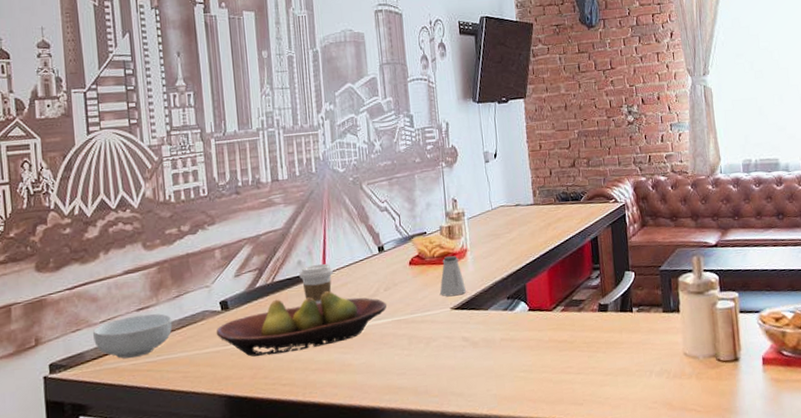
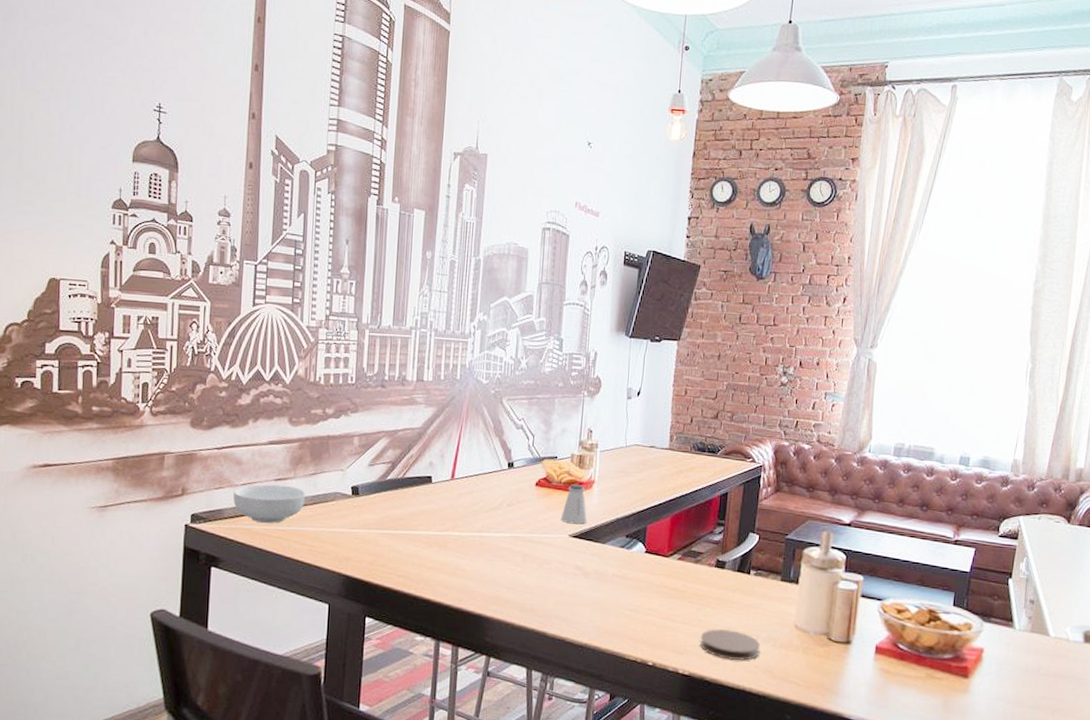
fruit bowl: present [216,291,387,357] -> none [344,494,508,547]
coffee cup: present [299,263,333,304] -> none [429,468,462,506]
coaster: none [597,370,656,401] -> present [700,629,760,661]

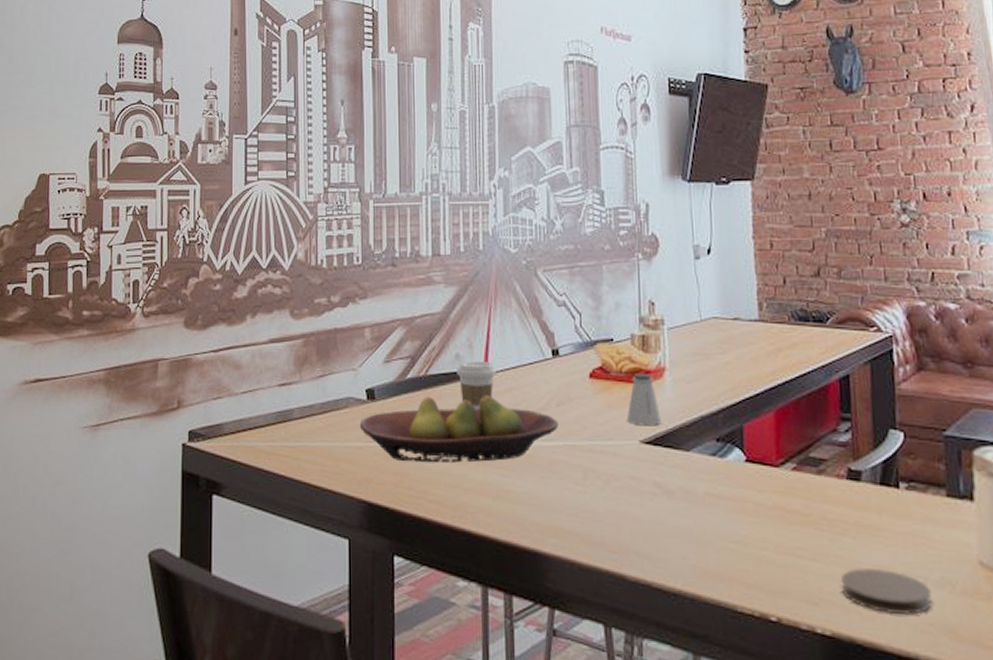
cereal bowl: present [233,484,306,523] -> none [234,391,314,438]
fruit bowl: none [344,494,508,547] -> present [359,396,559,463]
coffee cup: none [429,468,462,506] -> present [456,360,496,409]

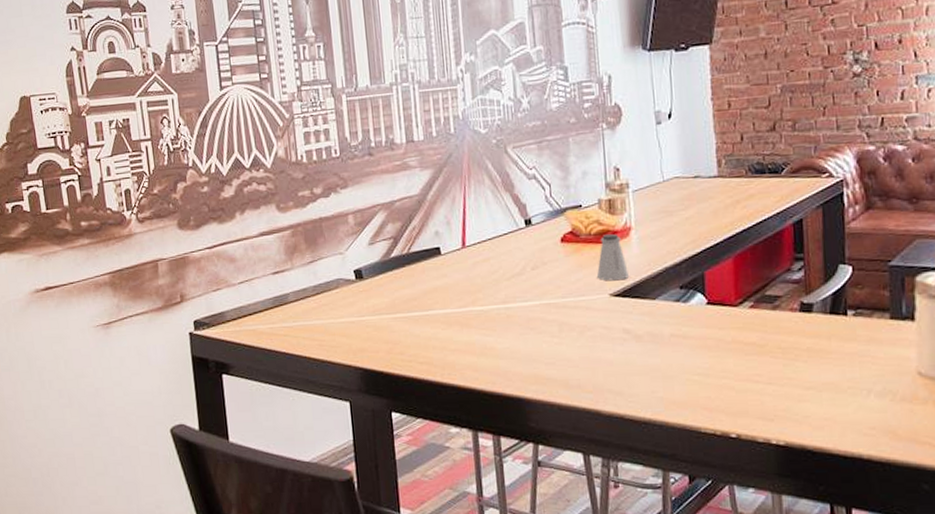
fruit bowl: present [359,396,559,463] -> none [350,266,535,331]
coffee cup: present [456,360,496,409] -> none [436,235,474,279]
coaster: present [841,568,932,616] -> none [793,385,875,423]

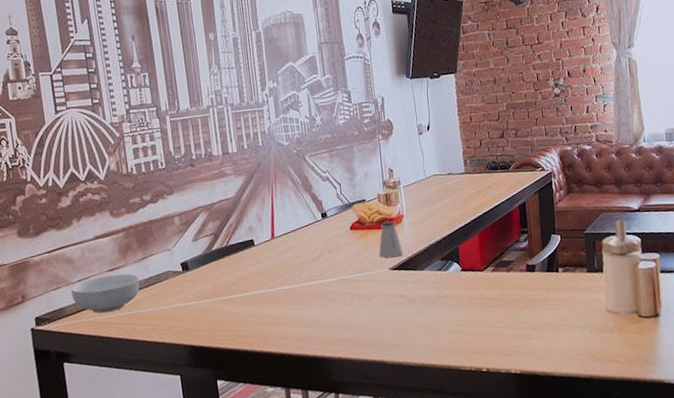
cereal bowl: none [232,278,308,321] -> present [71,274,140,313]

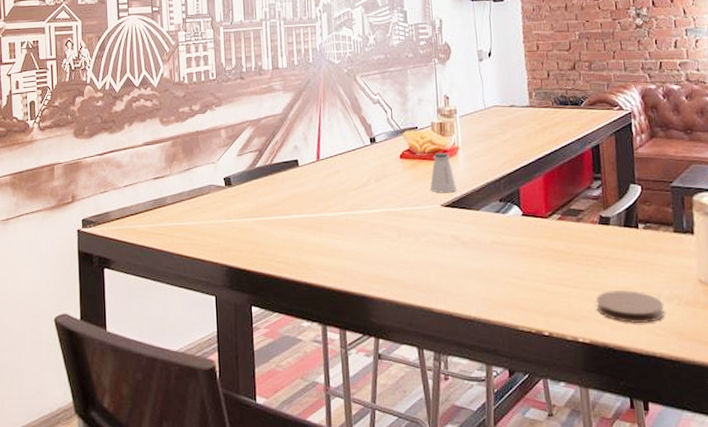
cereal bowl: present [71,274,140,313] -> none [118,183,183,221]
coaster: none [525,324,580,353] -> present [596,289,664,324]

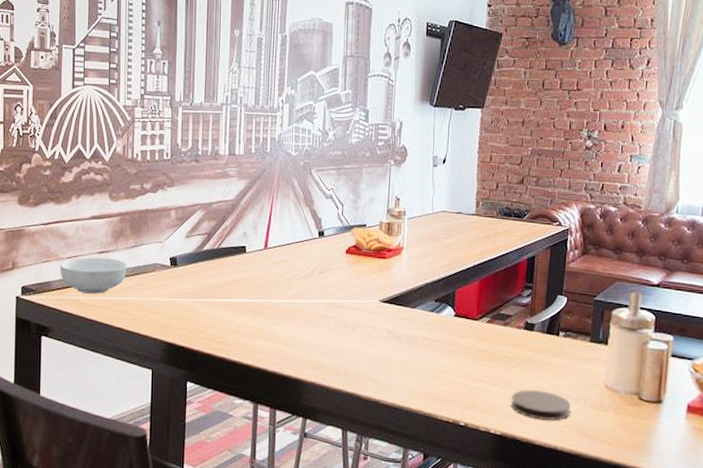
cereal bowl: none [118,183,183,221] -> present [60,257,127,294]
saltshaker: present [430,152,458,193] -> none [372,250,397,290]

